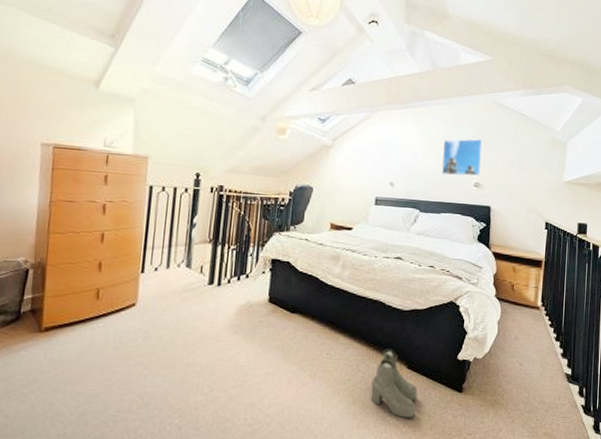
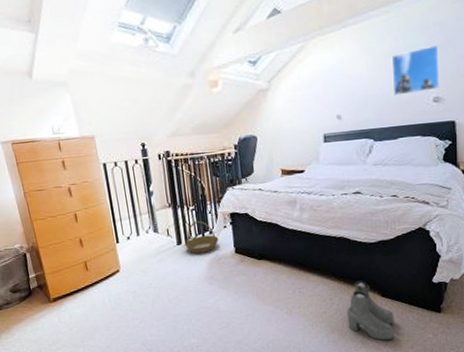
basket: none [216,262,255,297] -> present [184,221,219,254]

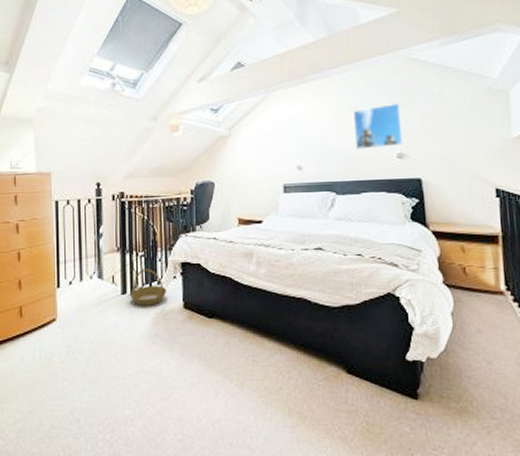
boots: present [347,280,394,341] -> none [307,351,363,432]

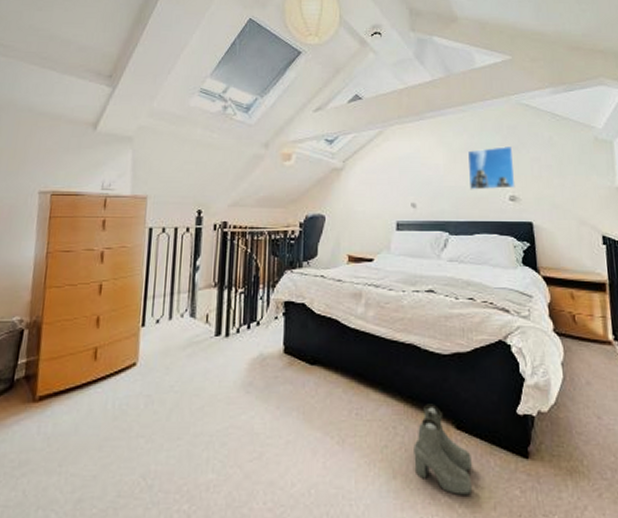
basket: present [129,269,167,306] -> none [224,308,267,349]
boots: none [307,351,363,432] -> present [414,404,472,496]

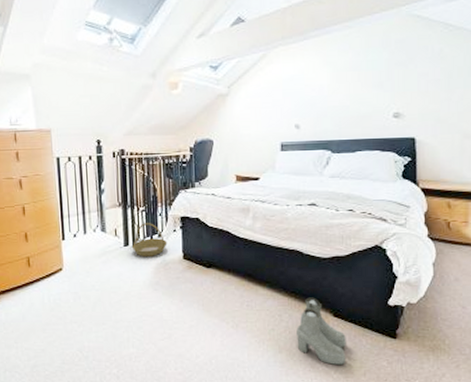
basket: none [224,308,267,349] -> present [131,223,167,257]
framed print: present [467,145,516,190] -> none [352,61,400,109]

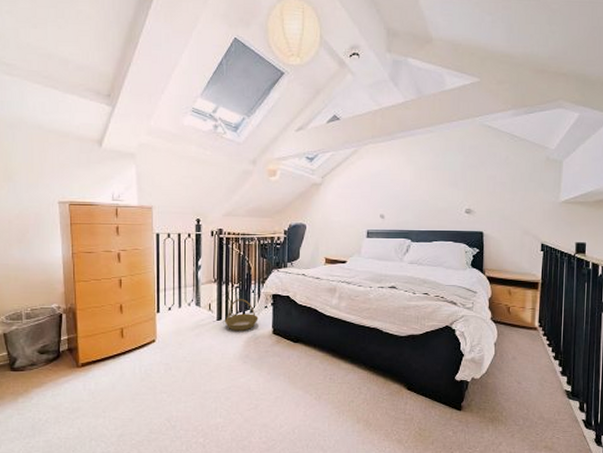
boots: present [296,297,346,366] -> none [373,372,417,435]

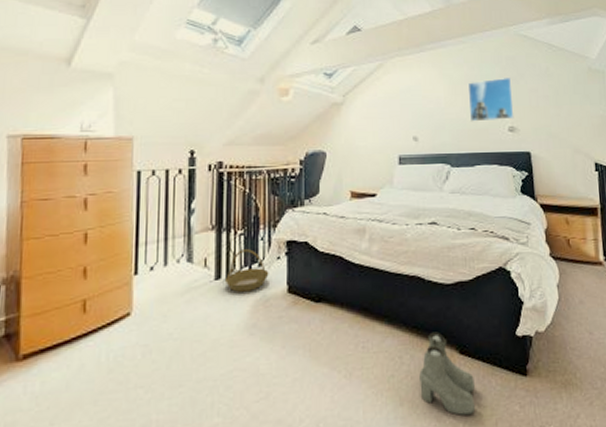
boots: none [373,372,417,435] -> present [419,332,475,416]
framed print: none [431,164,473,204] -> present [467,77,514,122]

